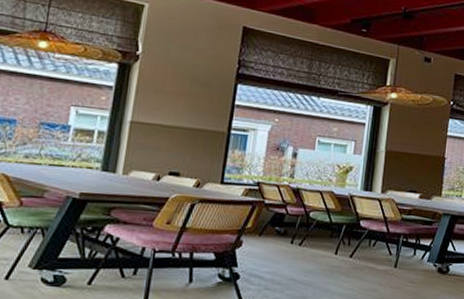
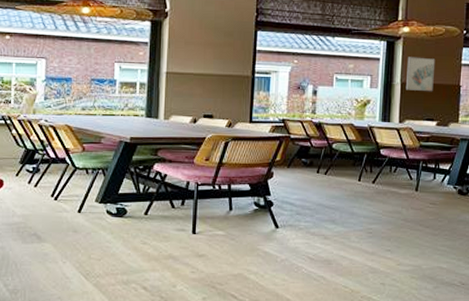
wall art: none [389,124,422,163] -> present [405,57,436,92]

